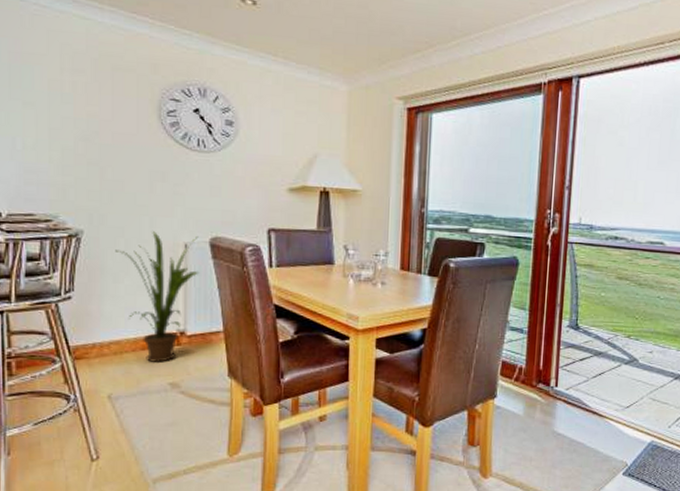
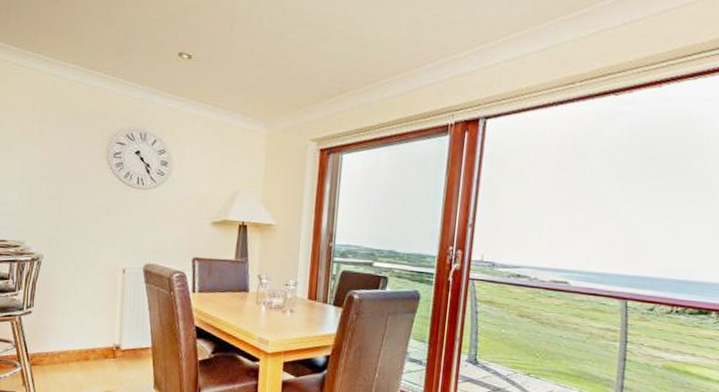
house plant: present [115,231,200,364] -> none [67,257,135,373]

